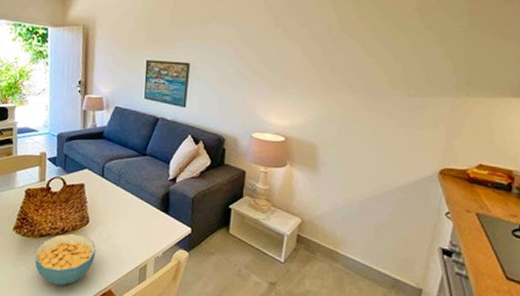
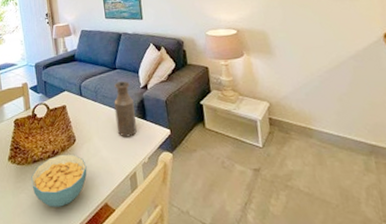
bottle: none [135,169,159,229] -> present [114,81,137,137]

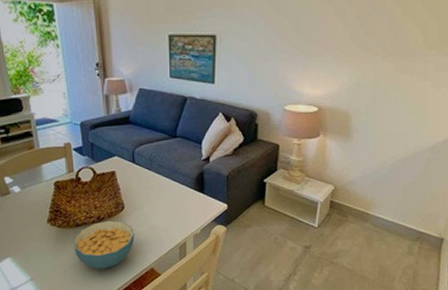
bottle: present [114,81,137,137] -> none [170,151,193,209]

